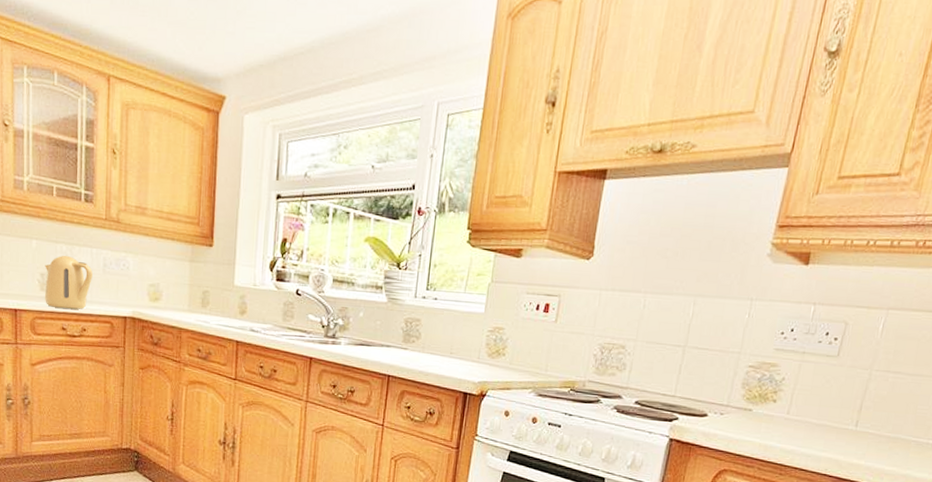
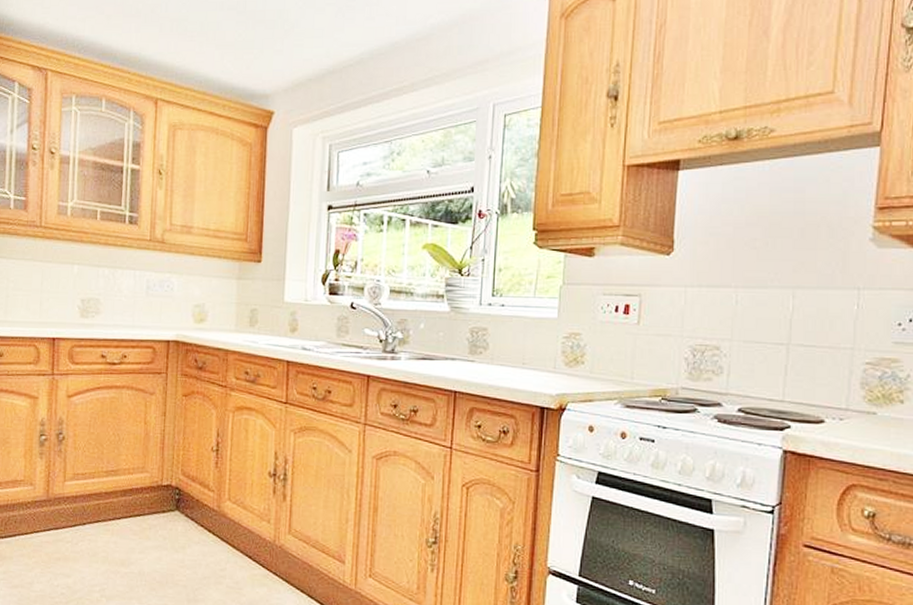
kettle: present [45,255,93,310] -> none [85,279,135,335]

